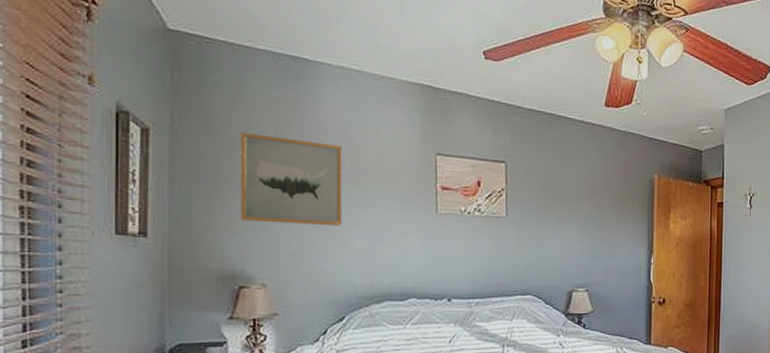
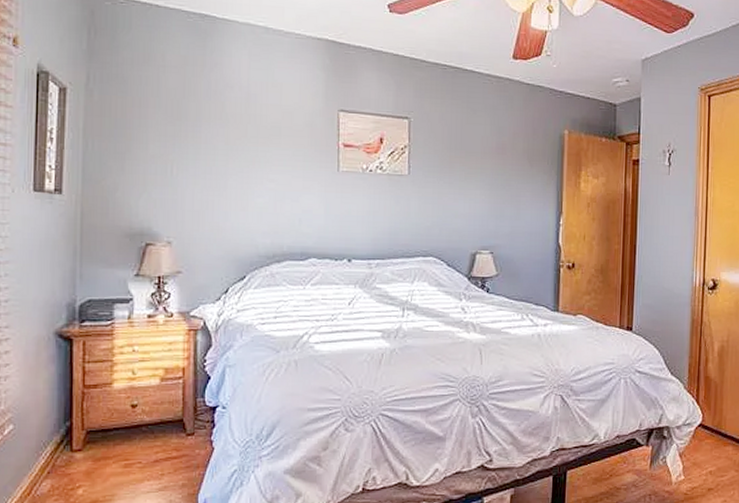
wall art: present [240,132,342,227] -> none [148,91,247,184]

